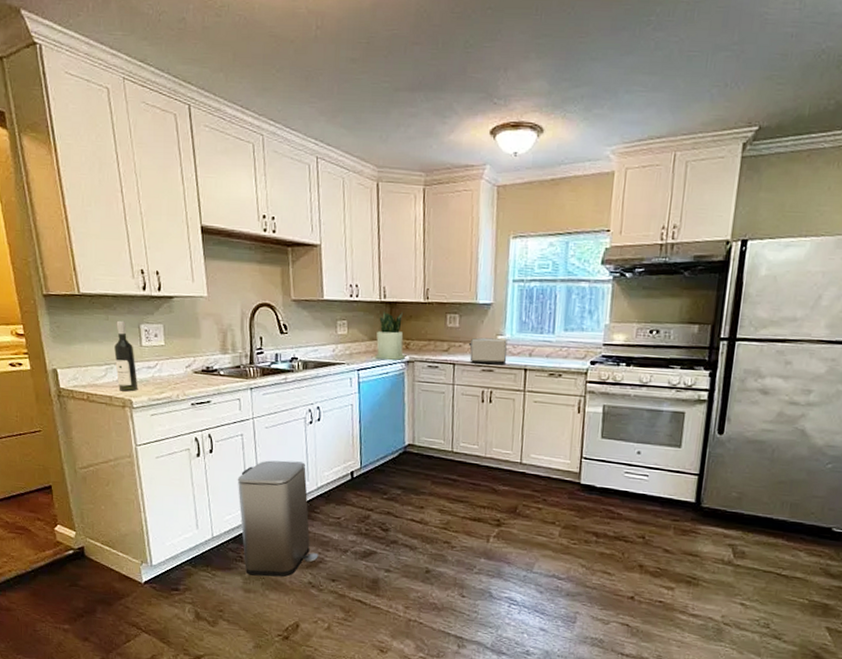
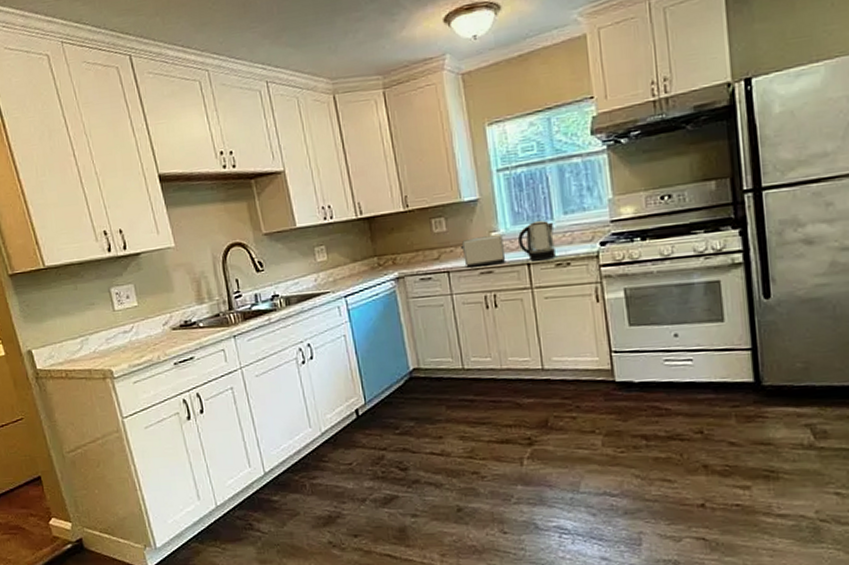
bottle: present [114,320,138,392] -> none [85,287,117,362]
pedal bin: present [237,460,318,577] -> none [233,407,335,543]
planter: present [374,311,407,361] -> none [358,226,395,282]
kettle: none [519,333,553,369] -> present [517,220,557,261]

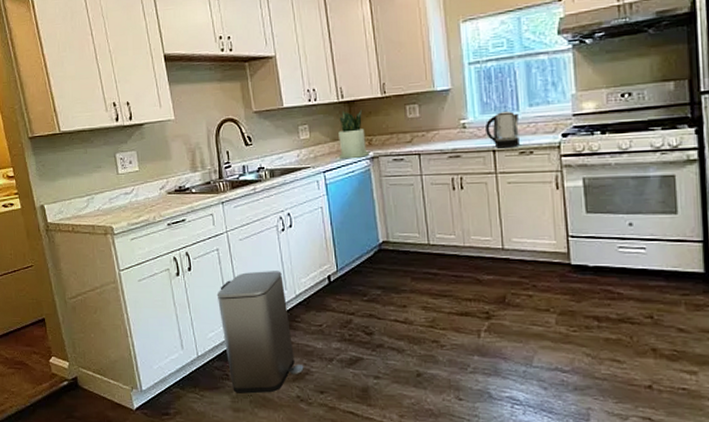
pedal bin: none [233,407,335,543] -> present [216,271,304,394]
planter: none [358,226,395,282] -> present [338,109,370,160]
toaster: present [460,233,506,269] -> none [431,121,473,152]

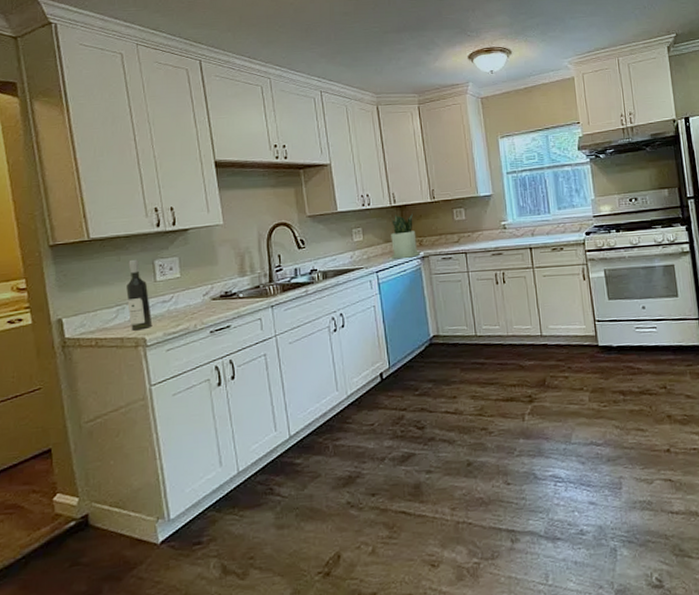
bottle: none [94,152,118,219] -> present [126,259,153,331]
pedal bin: present [216,271,304,394] -> none [262,372,355,508]
kettle: present [484,111,521,148] -> none [522,214,553,246]

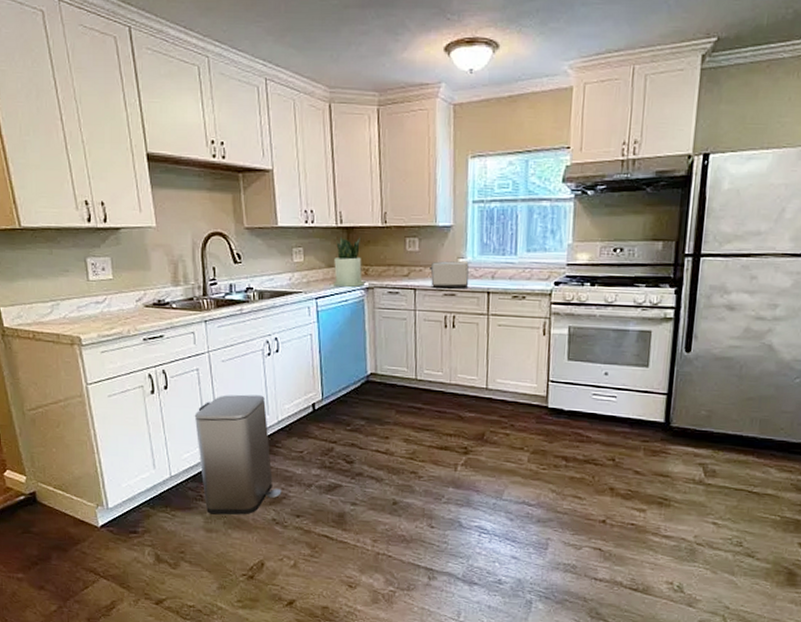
bottle: present [126,259,153,331] -> none [60,254,87,329]
pedal bin: none [262,372,355,508] -> present [194,394,282,515]
toaster: none [476,223,513,251] -> present [429,260,469,289]

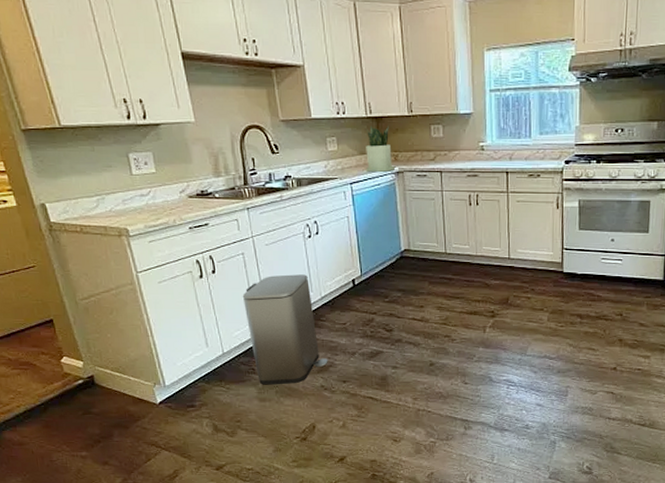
toaster: present [429,260,469,289] -> none [453,144,490,171]

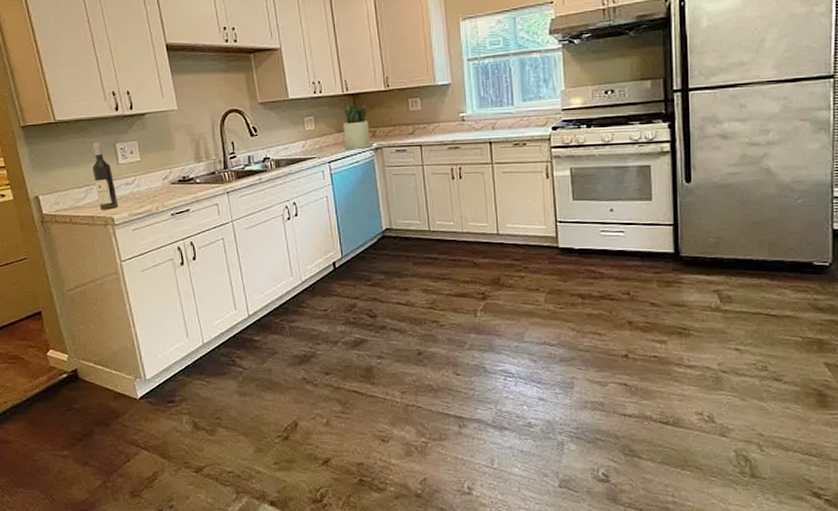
bottle: none [103,150,133,221] -> present [92,142,119,210]
pedal bin: present [242,274,328,385] -> none [222,258,310,378]

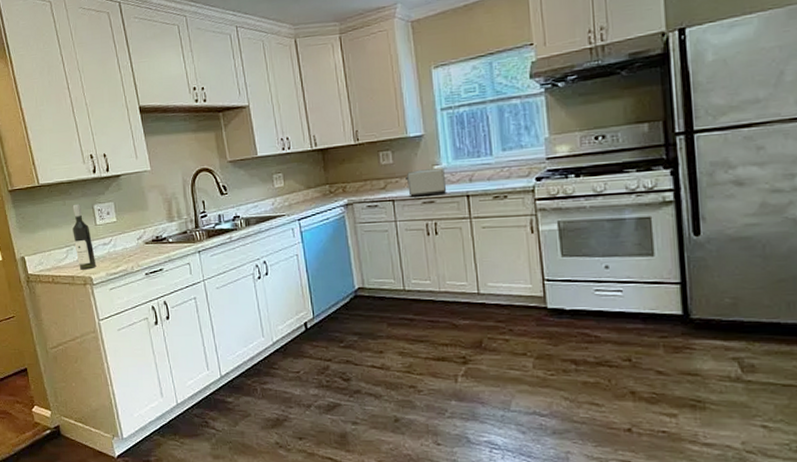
planter: present [343,102,374,150] -> none [312,157,345,207]
toaster: none [432,114,471,144] -> present [404,167,447,198]

